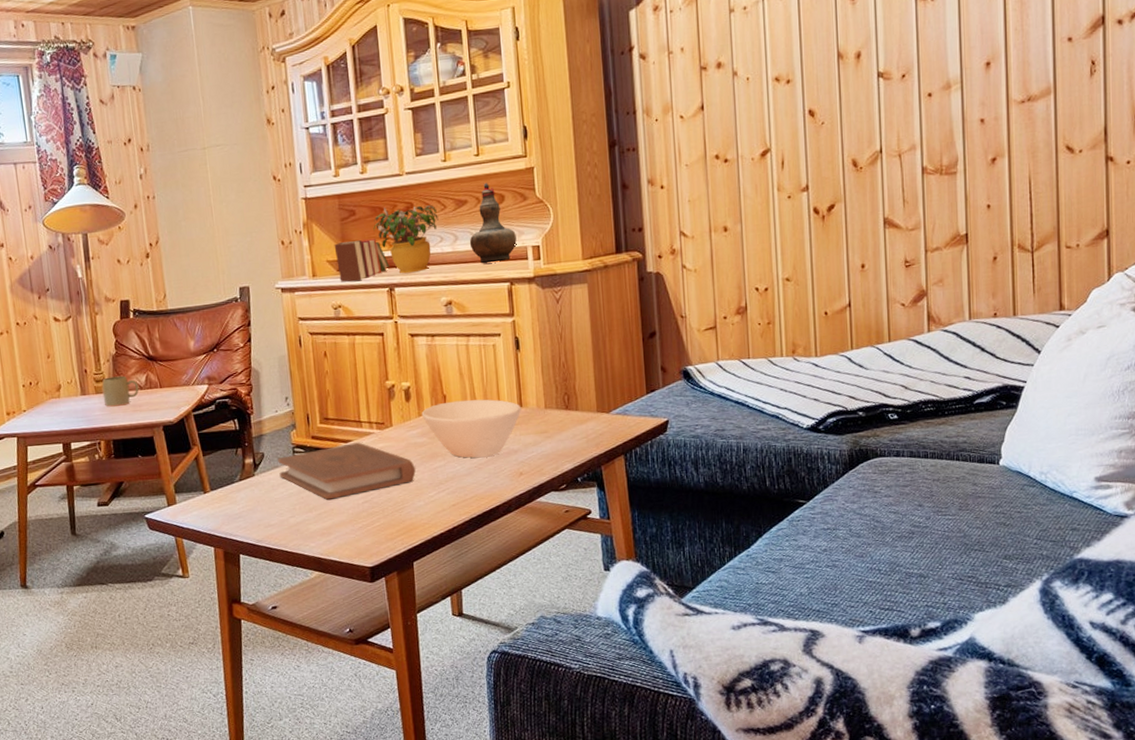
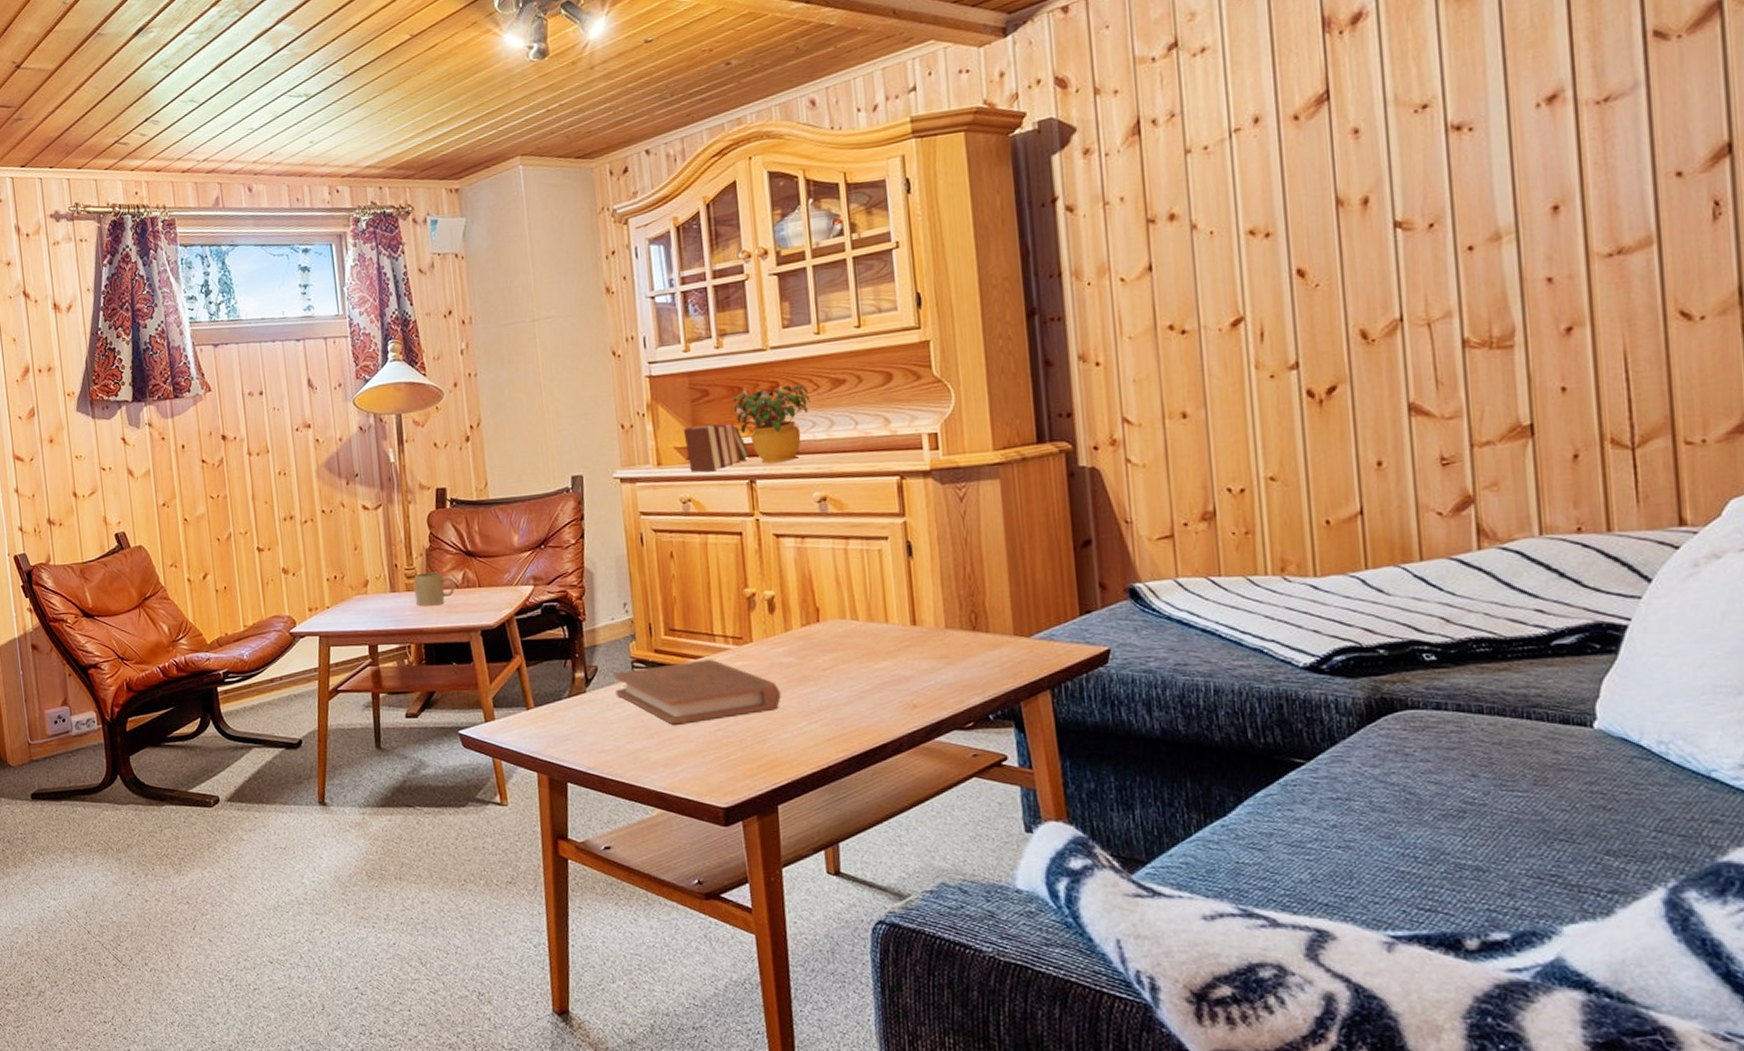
bowl: present [421,399,521,458] -> none [788,614,915,685]
decorative vase: present [469,182,517,264] -> none [848,358,908,454]

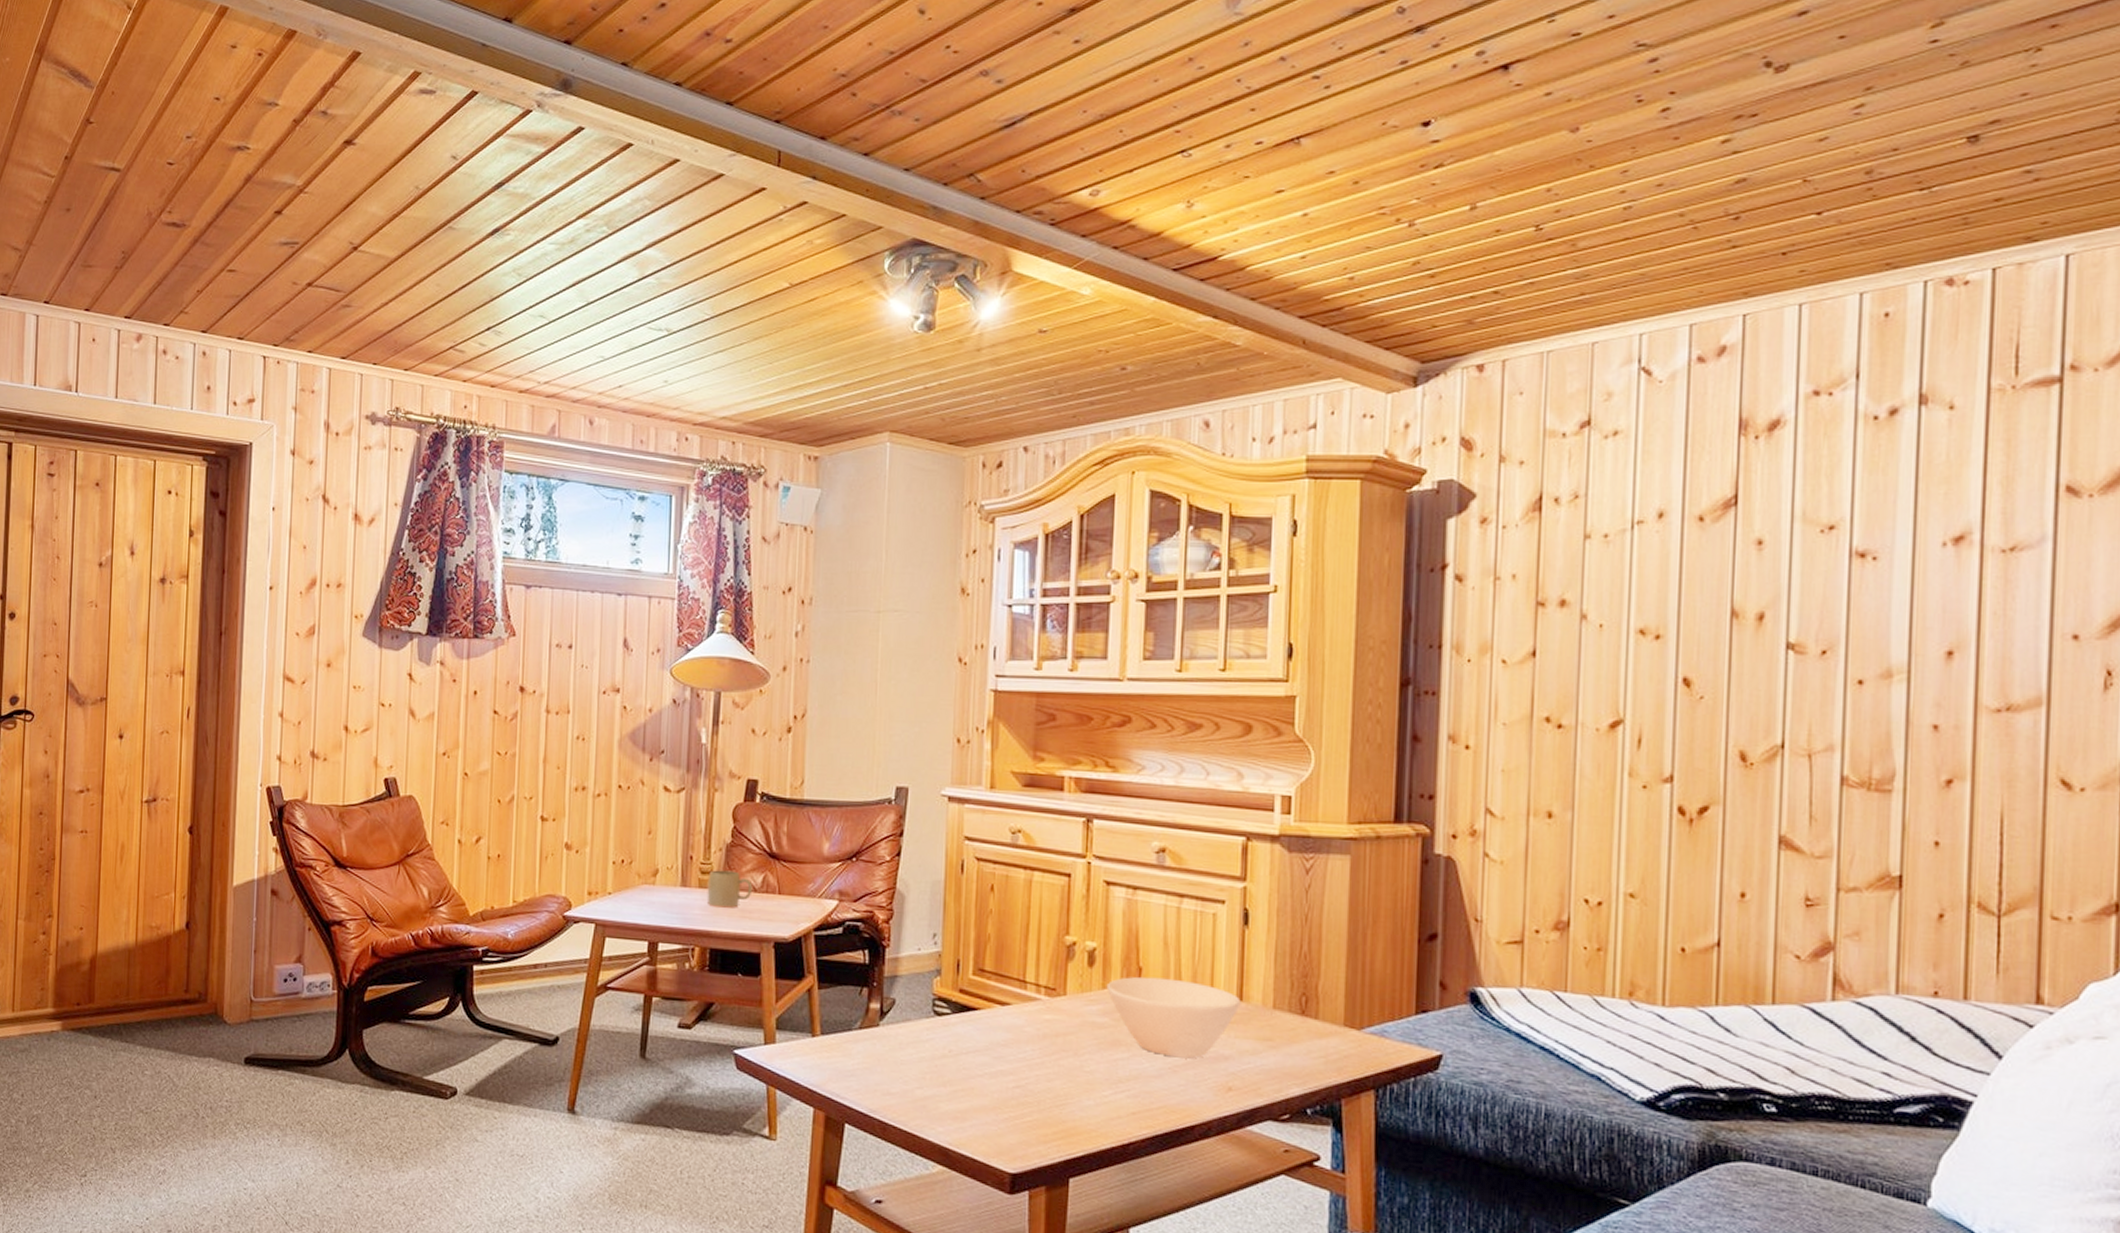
book: present [613,659,781,725] -> none [911,1007,1089,1075]
books: present [683,422,750,473] -> none [1023,750,1090,804]
potted flower: present [730,384,810,464] -> none [1076,716,1162,805]
bowl: none [788,614,915,685] -> present [1106,976,1241,1059]

